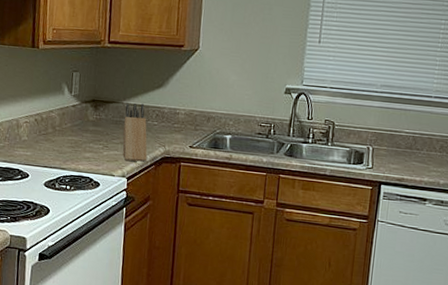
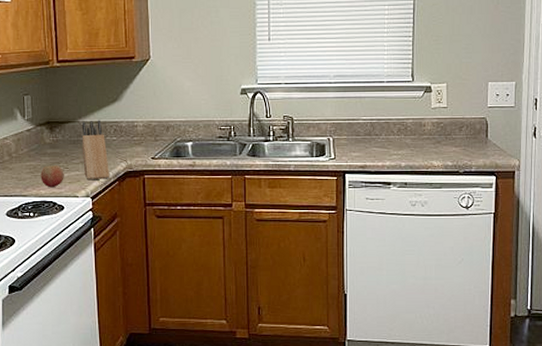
fruit: none [80,142,104,165] -> present [40,164,64,188]

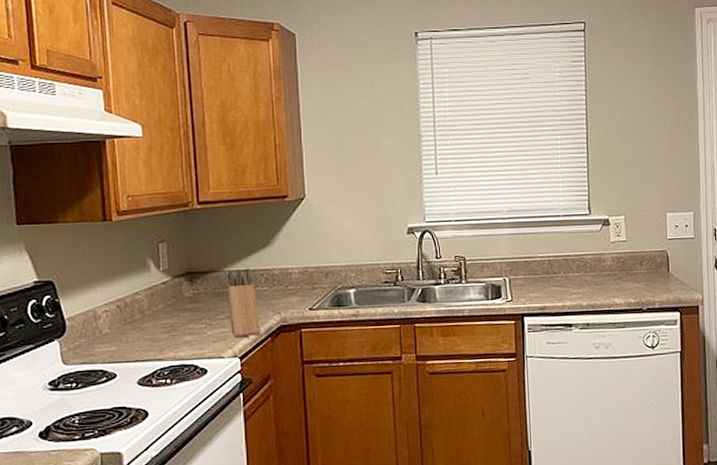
fruit: present [40,164,64,188] -> none [179,321,207,349]

